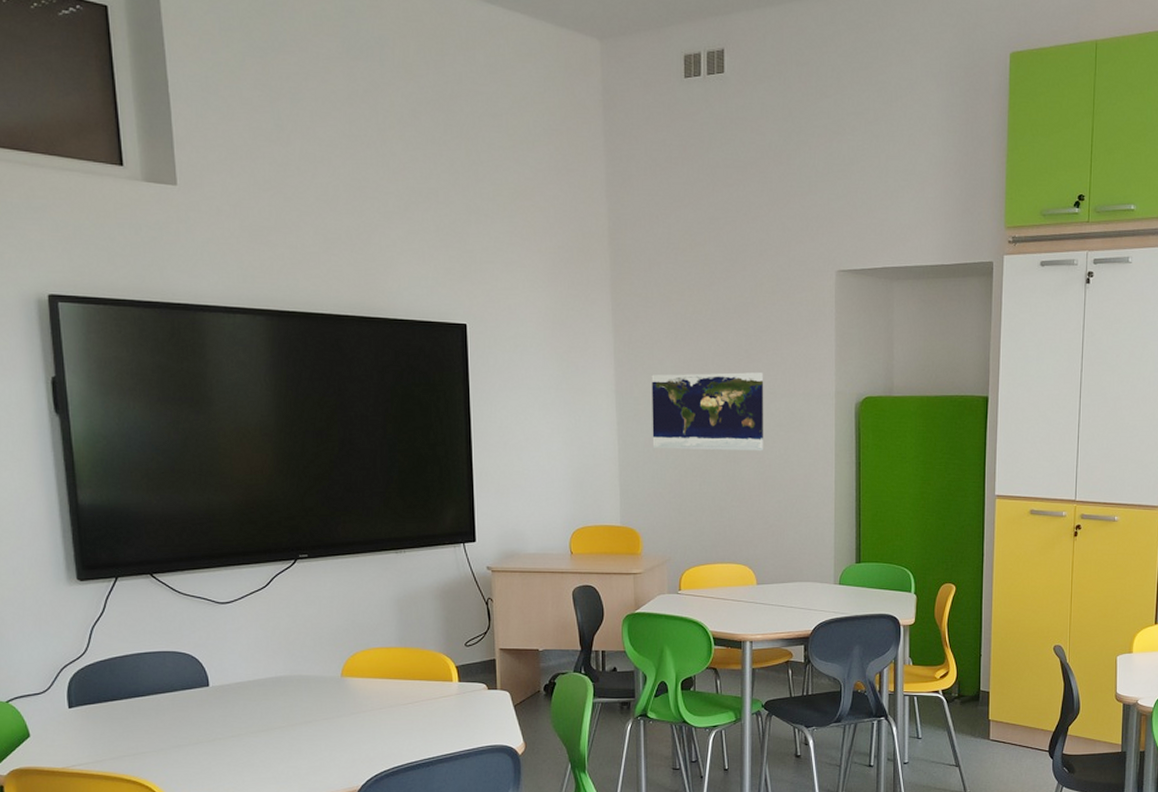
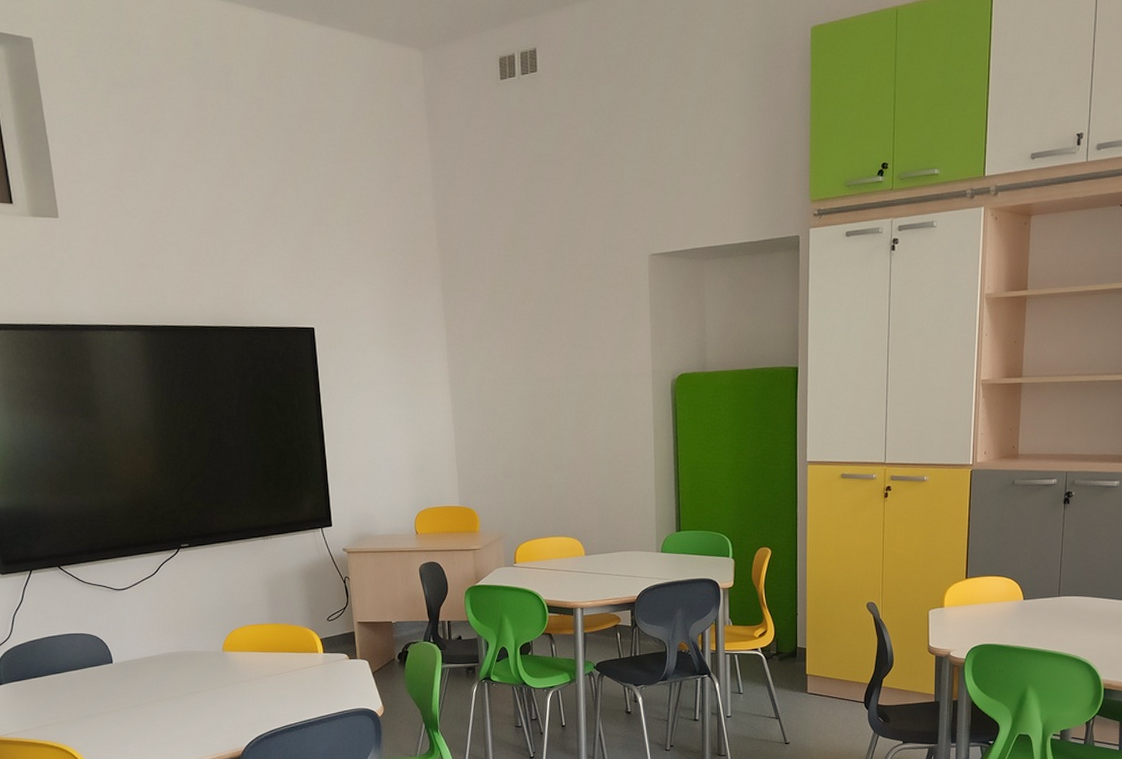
map: present [651,372,764,450] -> none [481,357,586,433]

